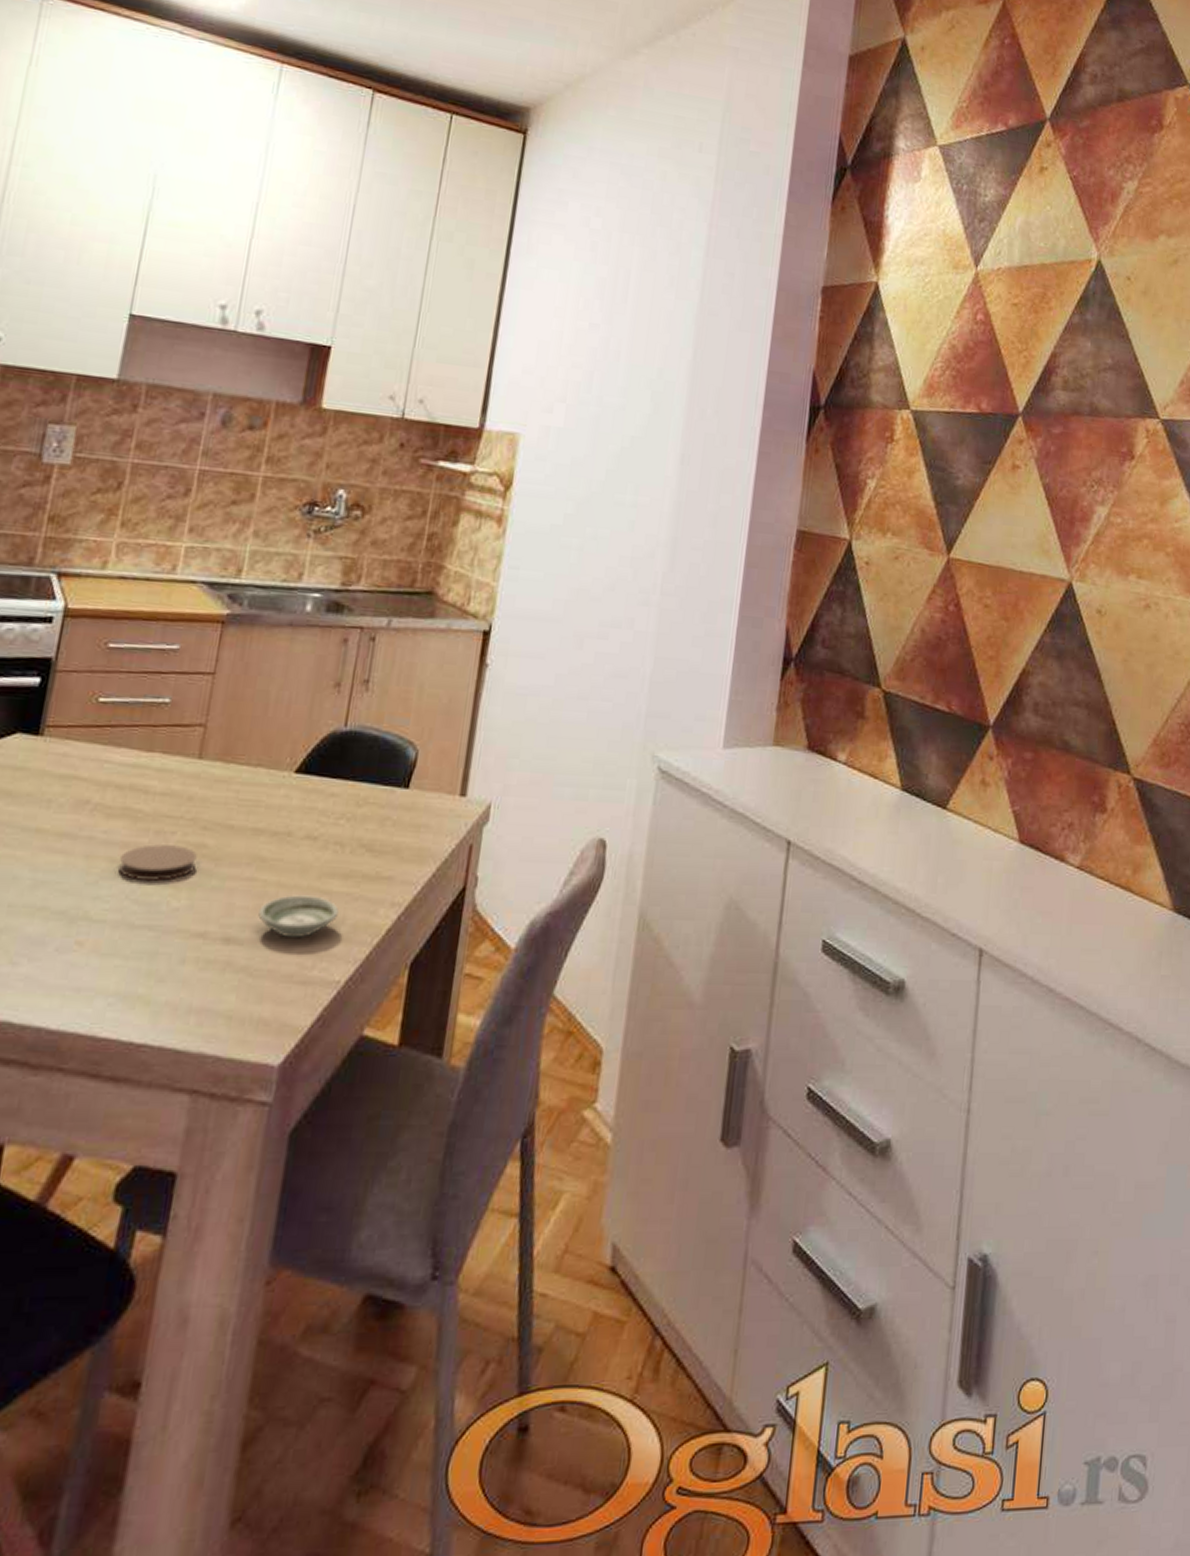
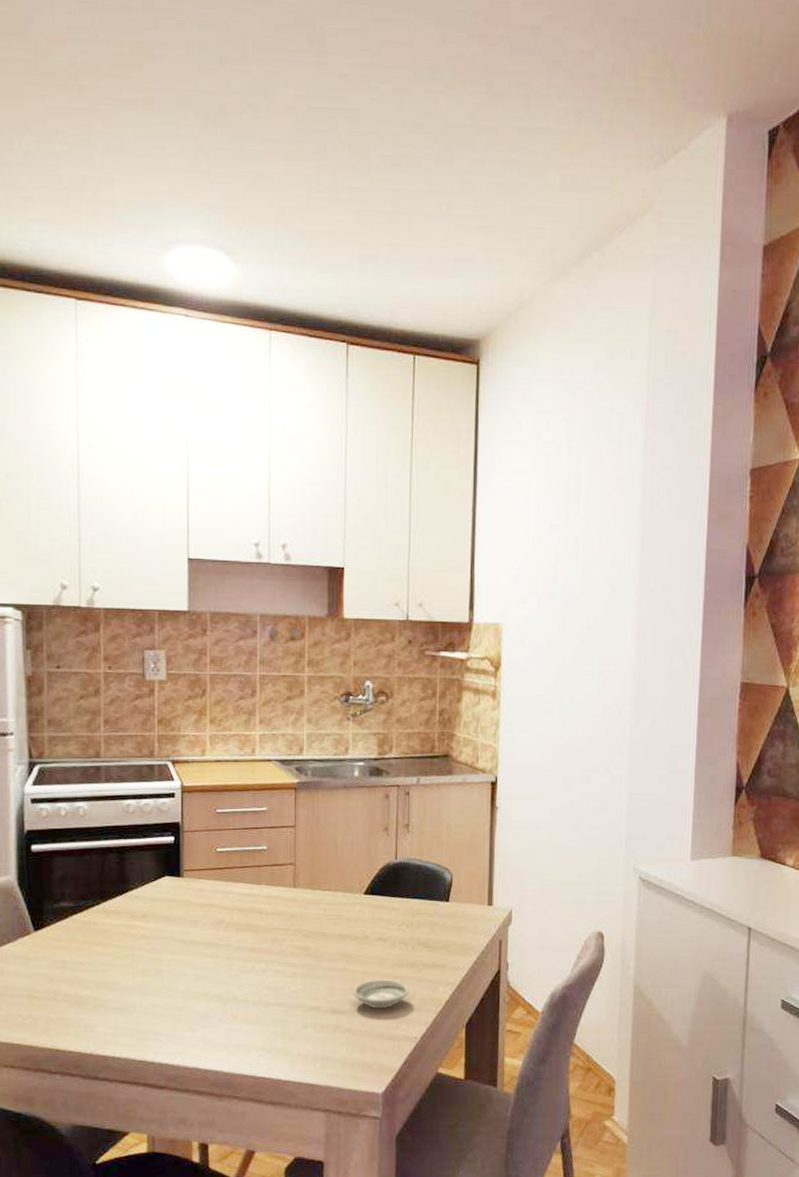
coaster: present [117,844,197,882] -> none [250,948,303,974]

